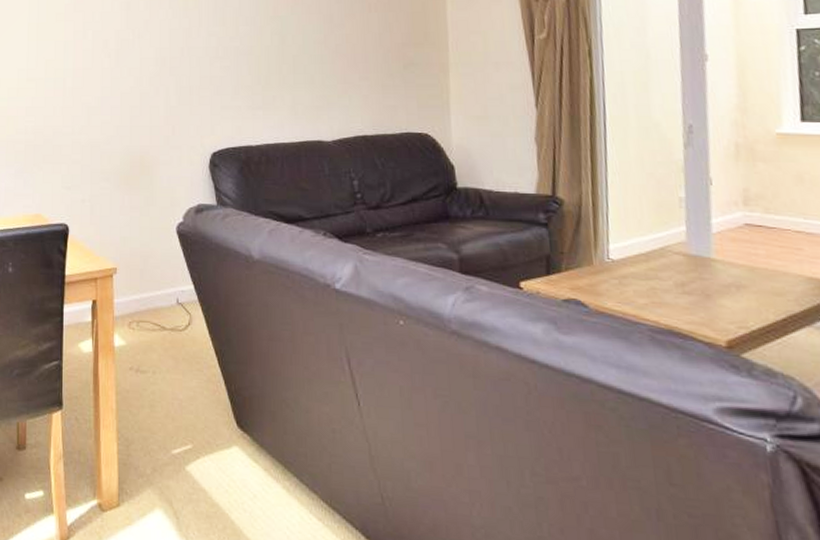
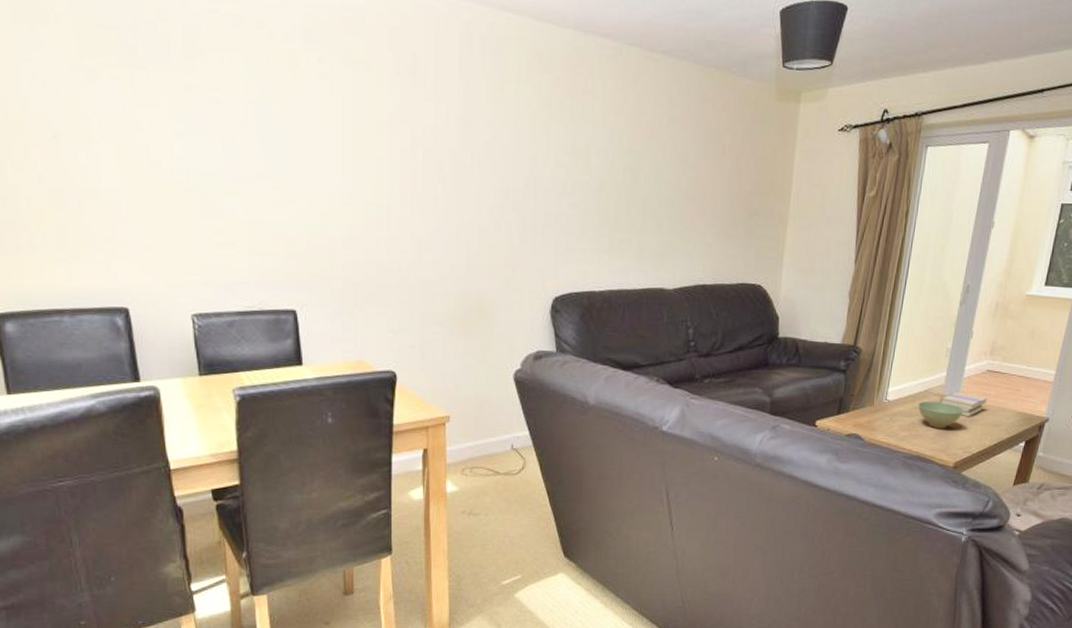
bowl: none [655,261,725,297] -> present [918,401,965,429]
books: none [684,249,755,283] -> present [939,391,987,417]

